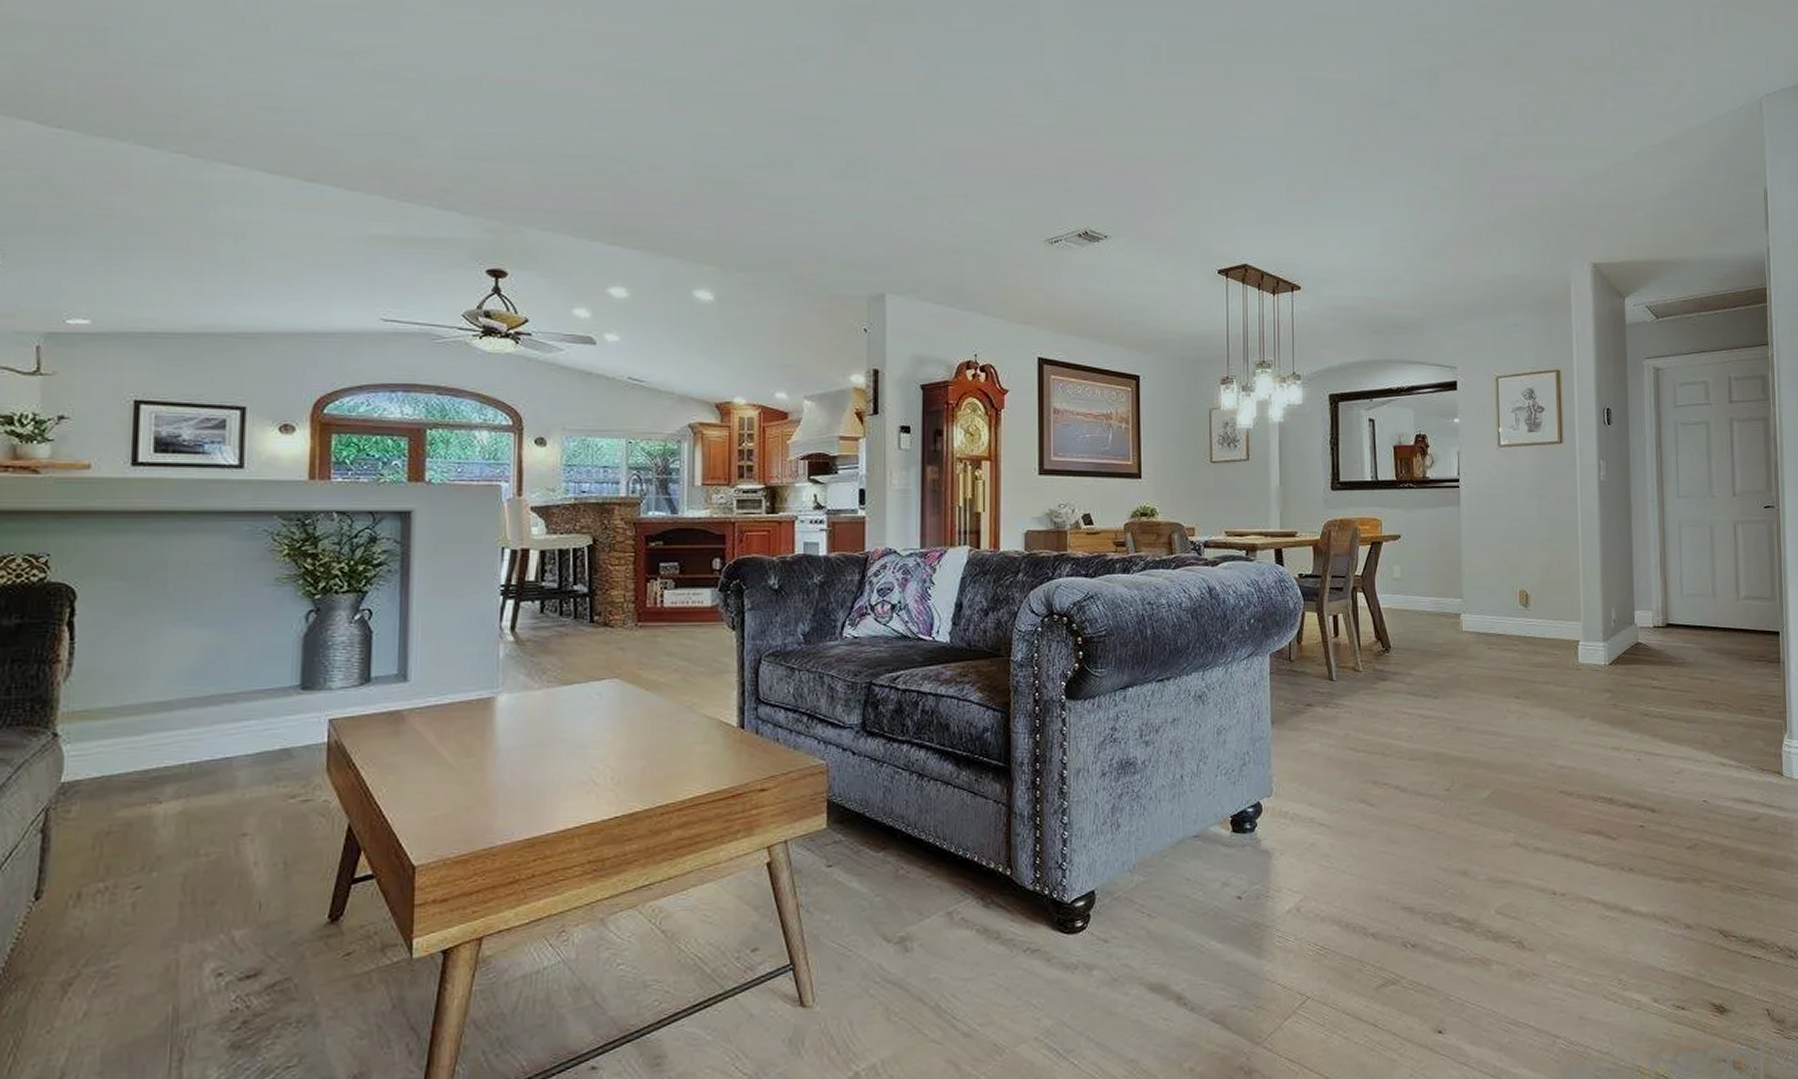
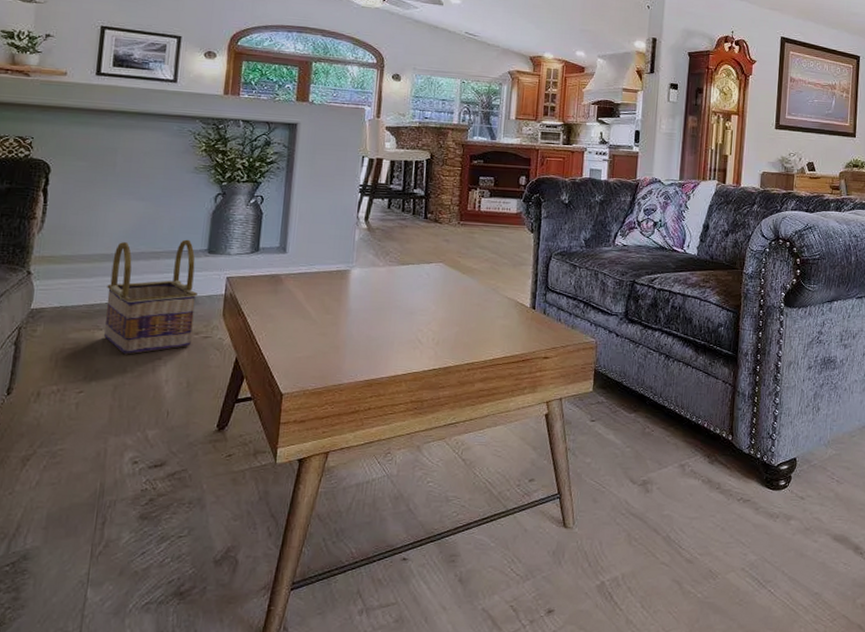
basket: none [164,674,290,833] -> present [103,239,197,355]

